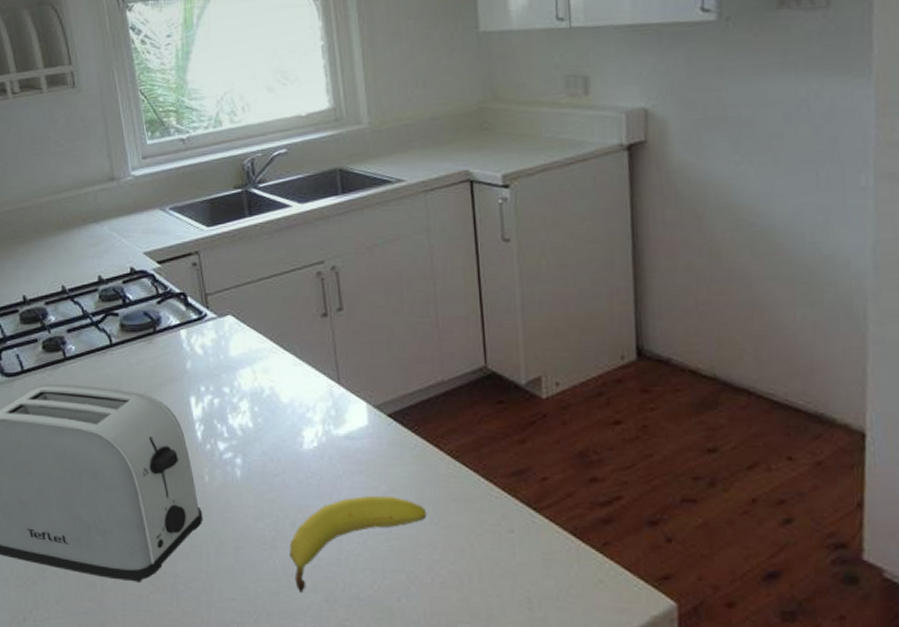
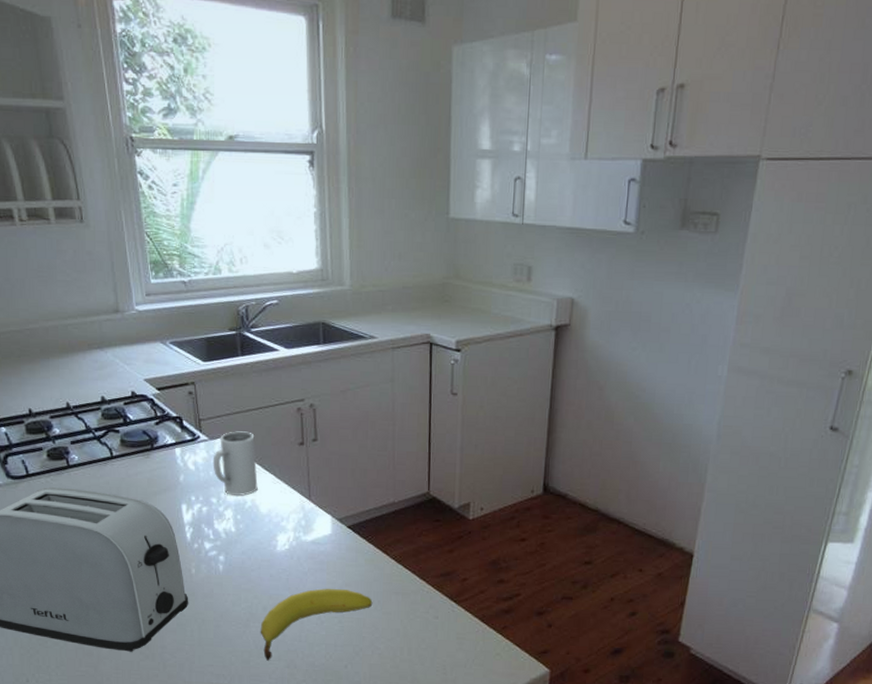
mug: none [222,304,276,383] -> present [213,431,258,496]

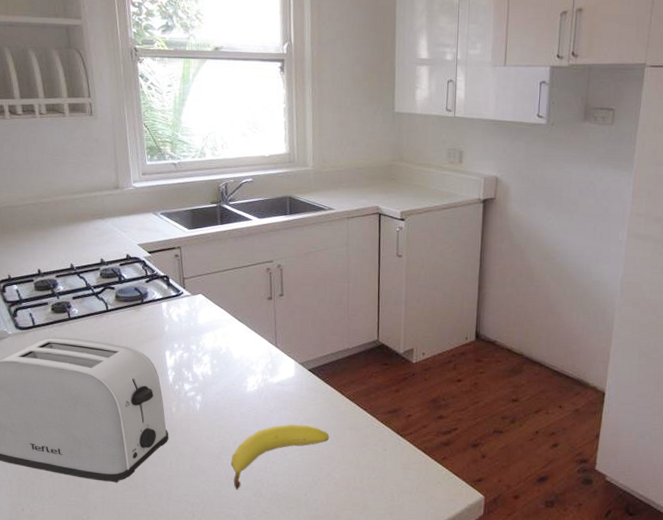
mug: present [213,431,258,496] -> none [193,288,232,343]

